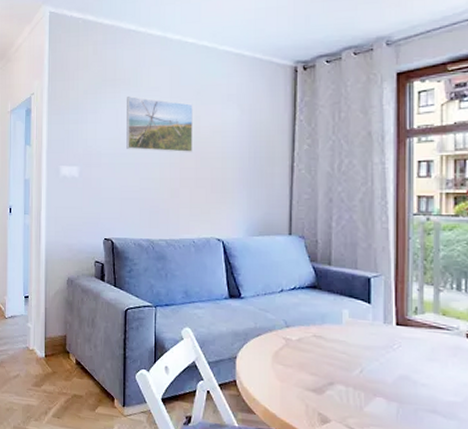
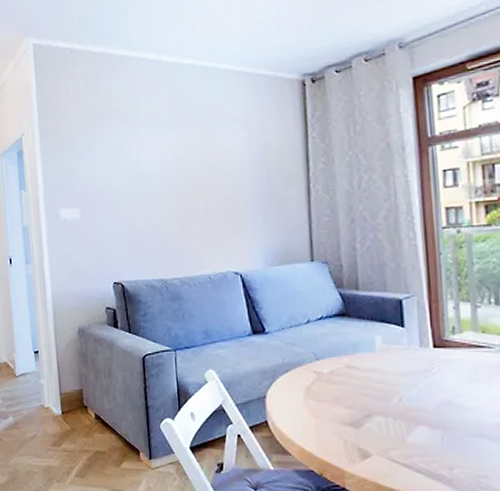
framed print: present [126,96,193,153] -> none [124,127,200,185]

